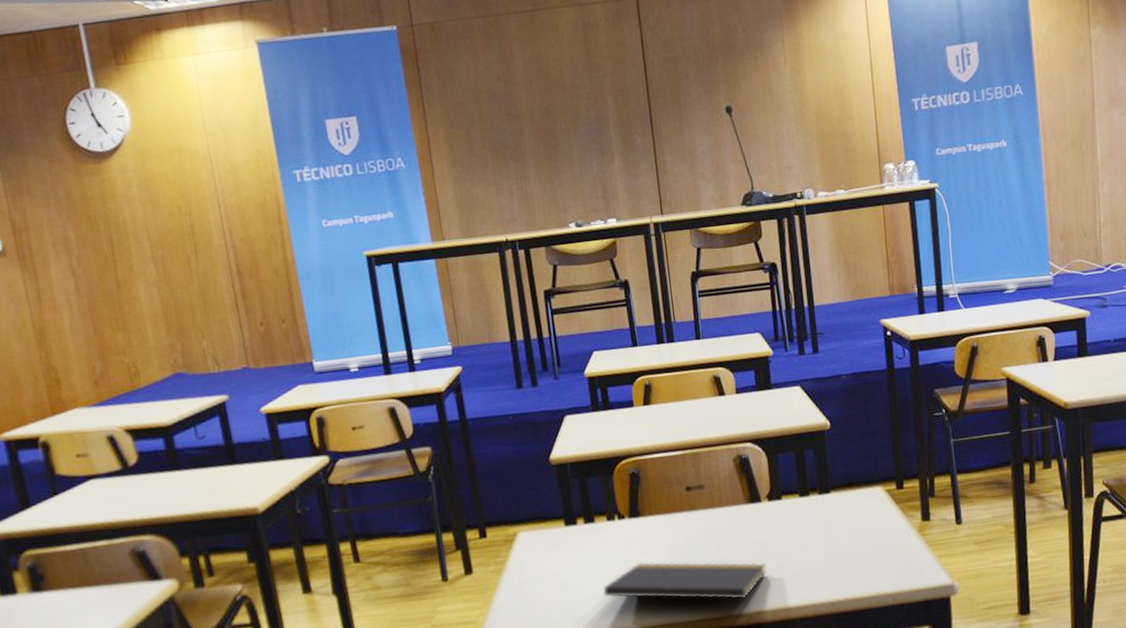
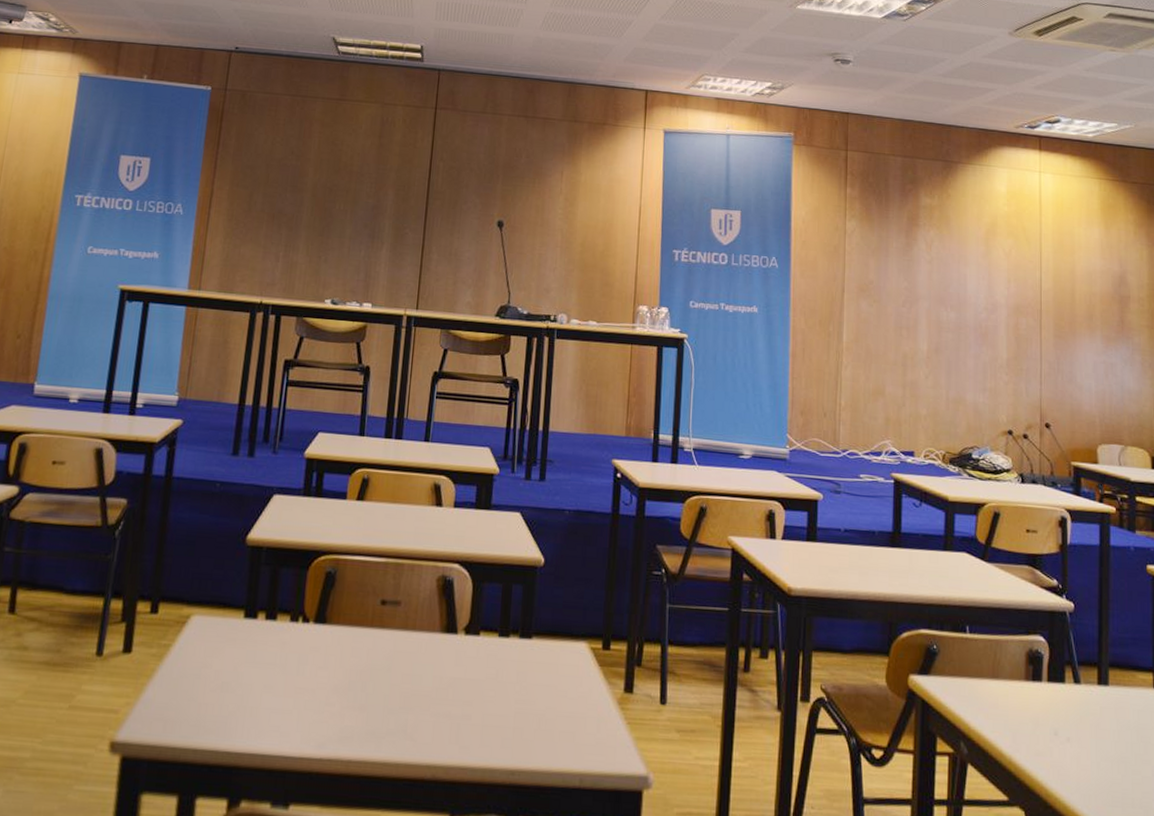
notepad: present [602,562,767,618] -> none [265,677,449,771]

